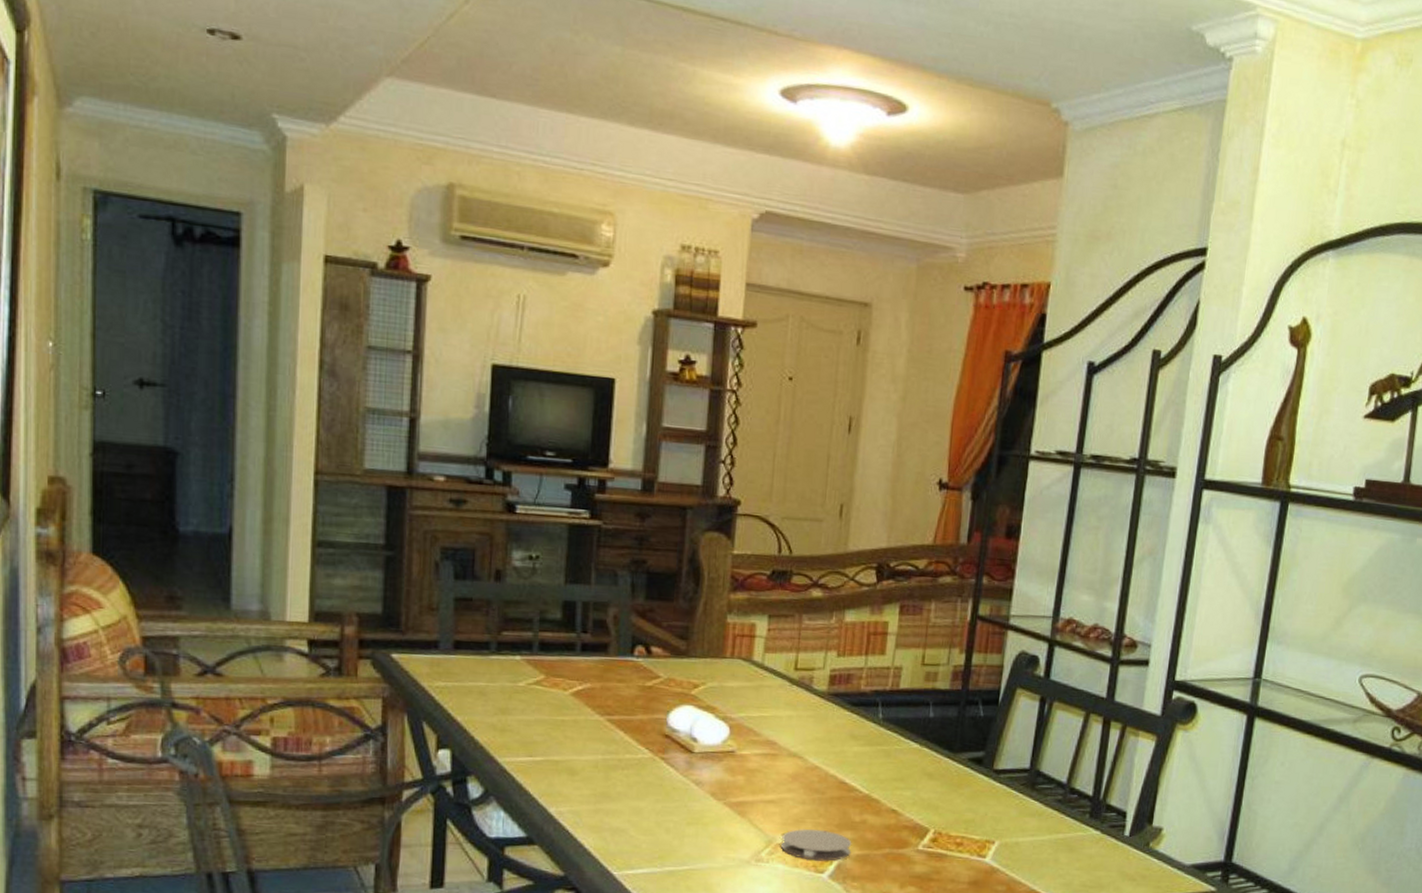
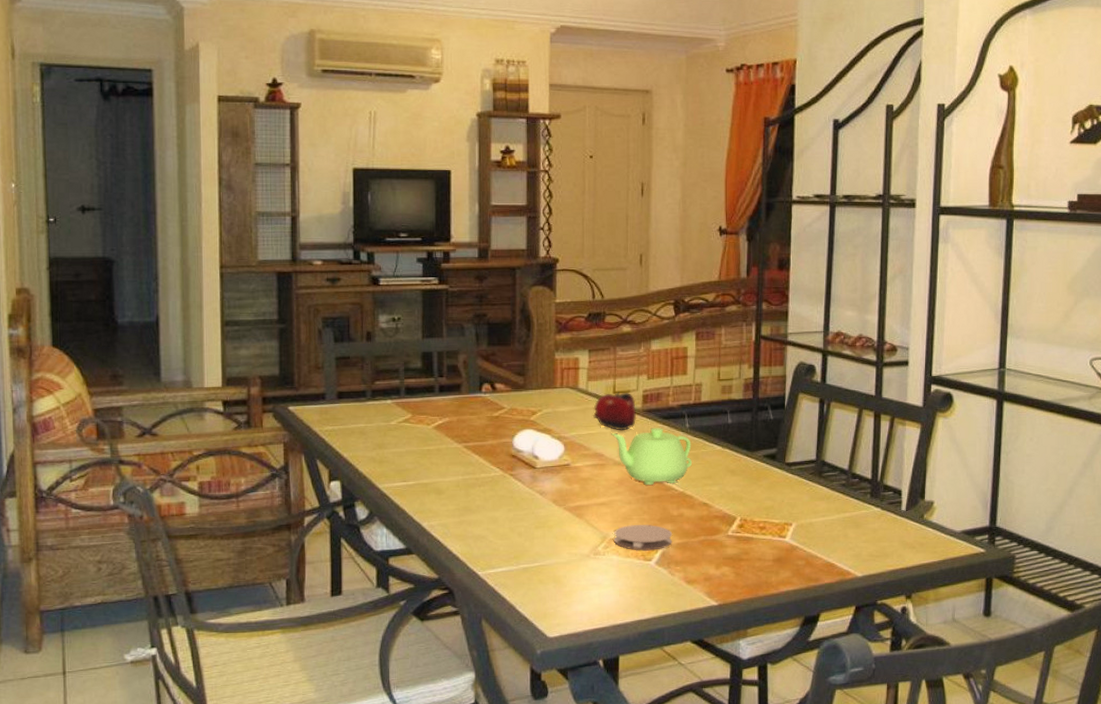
fruit: none [767,669,821,716] -> present [592,392,637,431]
teapot: none [788,714,884,784] -> present [611,427,692,486]

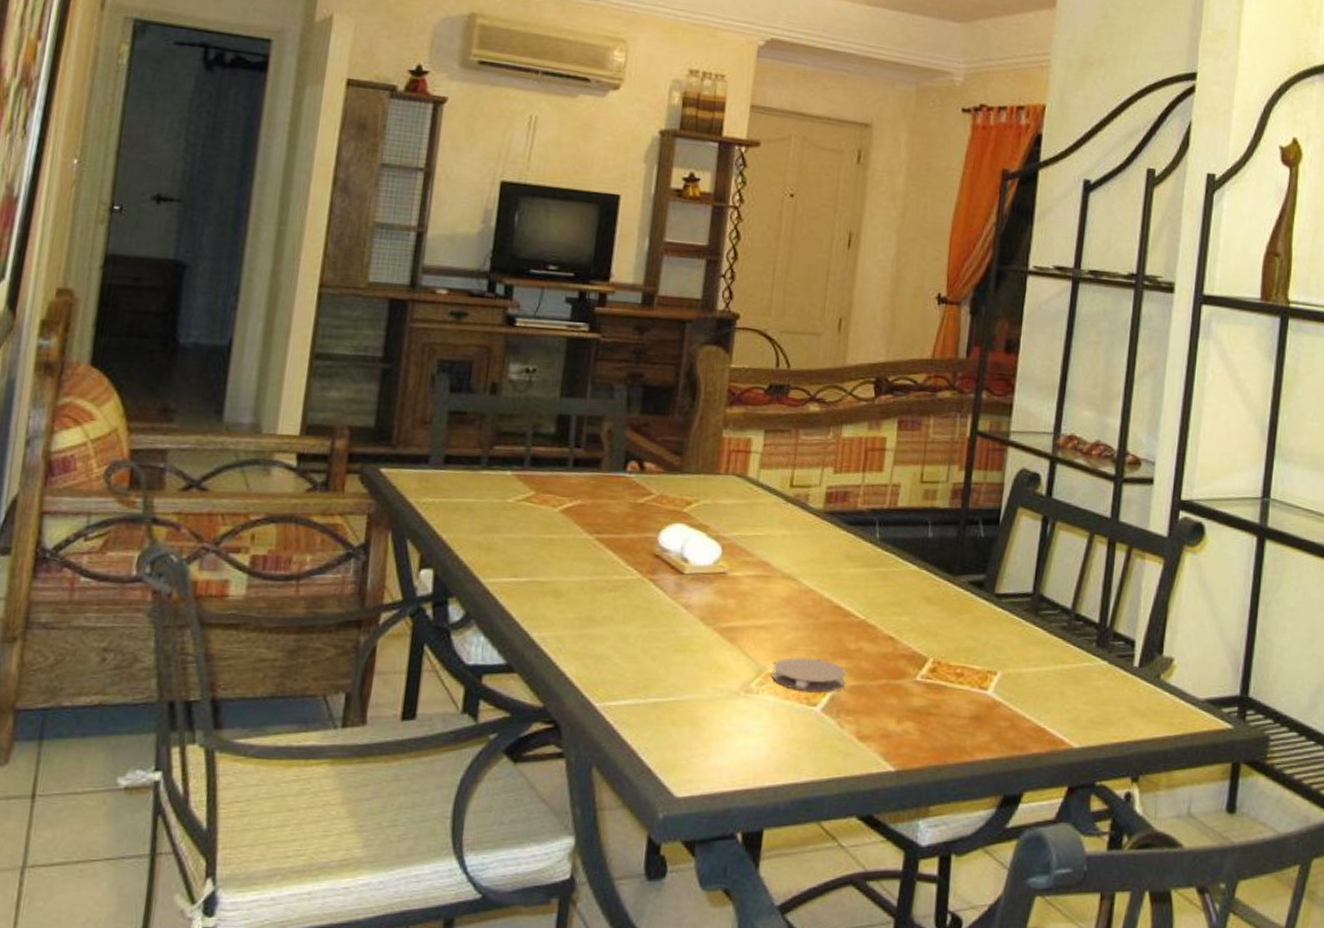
fruit: present [592,392,637,431] -> none [761,486,817,536]
teapot: present [611,427,692,486] -> none [782,534,881,609]

